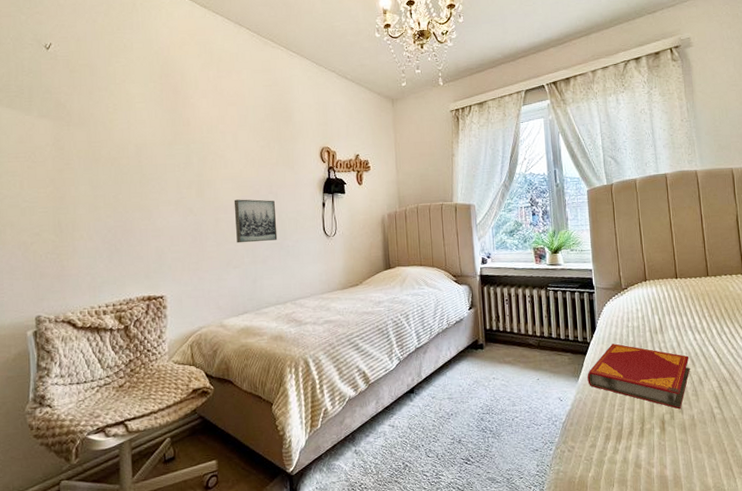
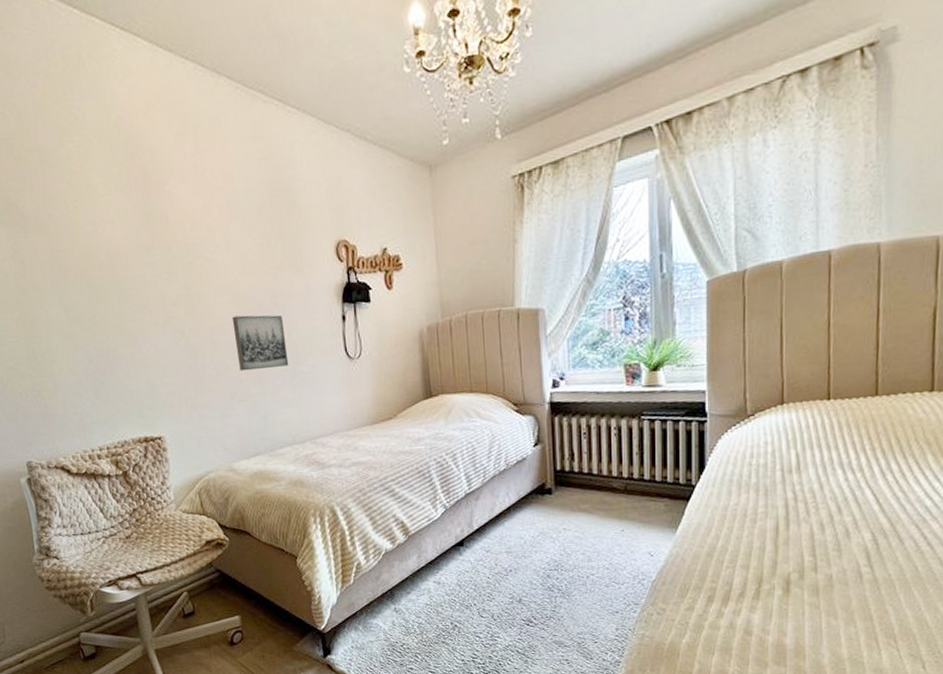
hardback book: present [587,343,690,409] -> none [689,486,835,567]

